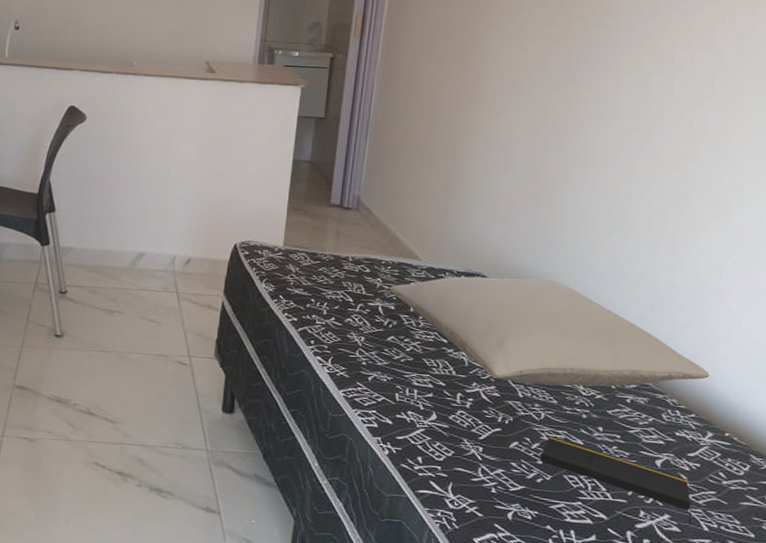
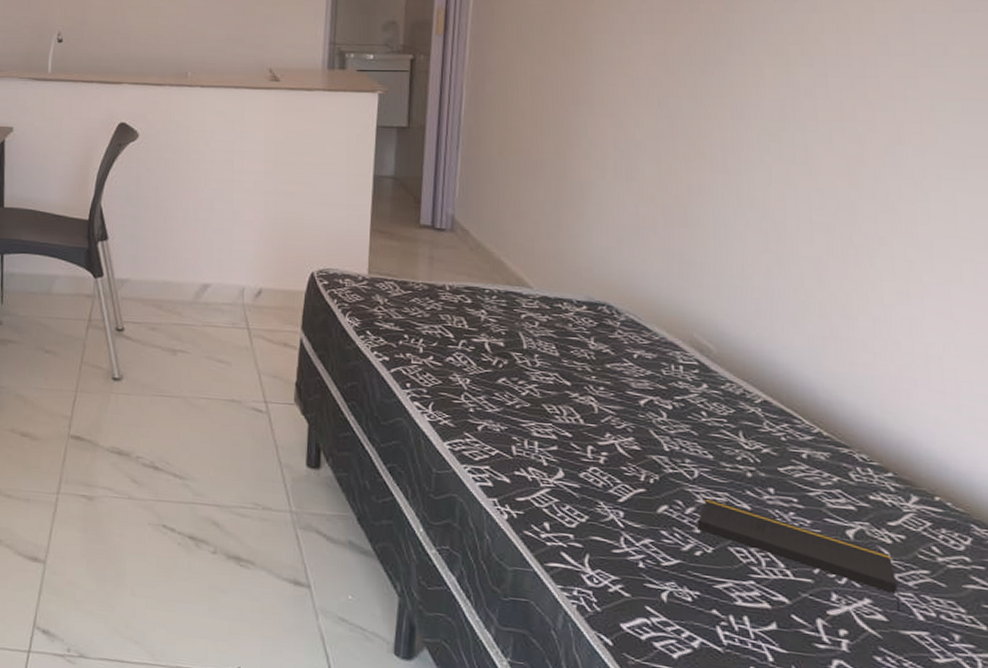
pillow: present [390,276,710,387] -> none [497,306,907,438]

